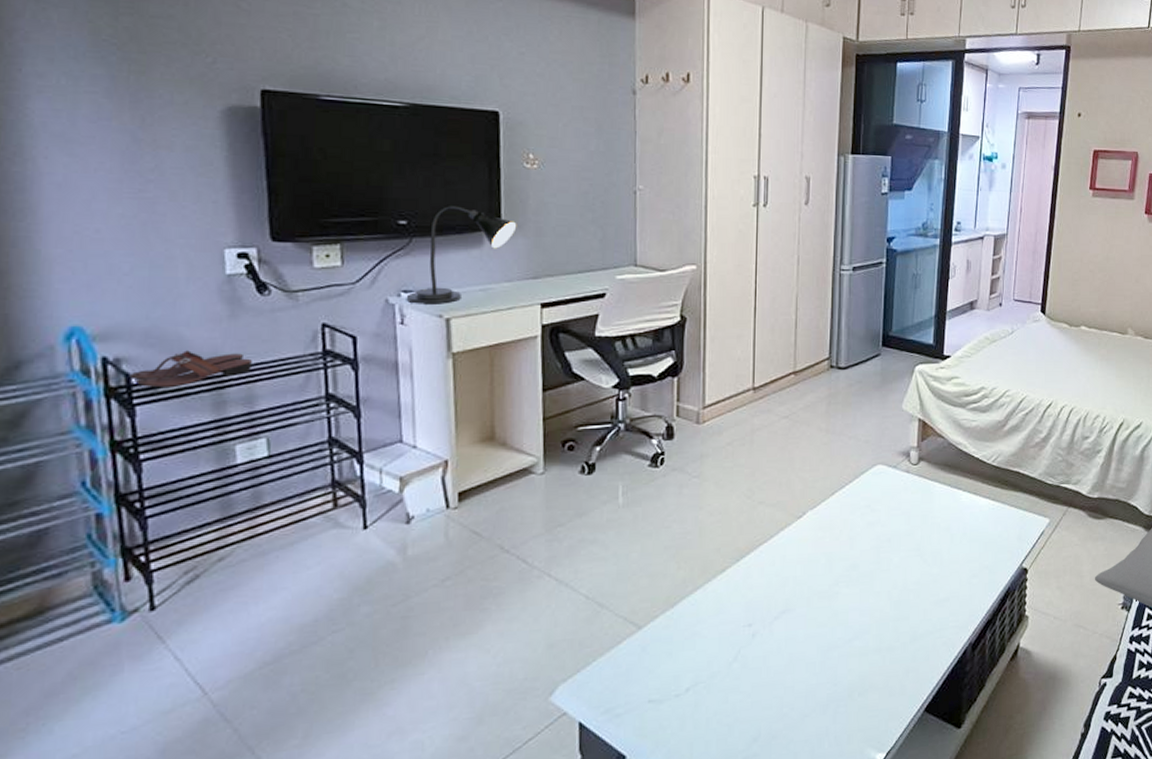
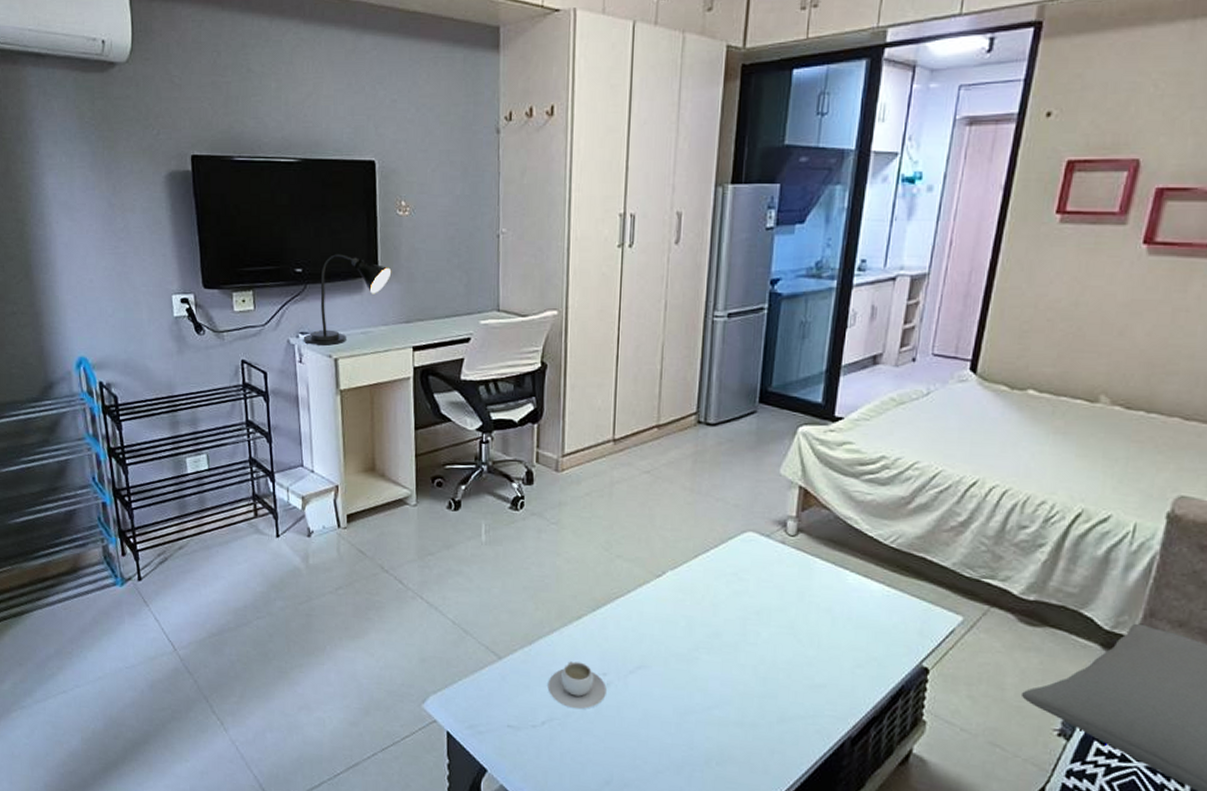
flip-flop: present [129,350,252,389] -> none [116,379,194,409]
teacup: none [691,617,752,668] -> present [547,661,606,710]

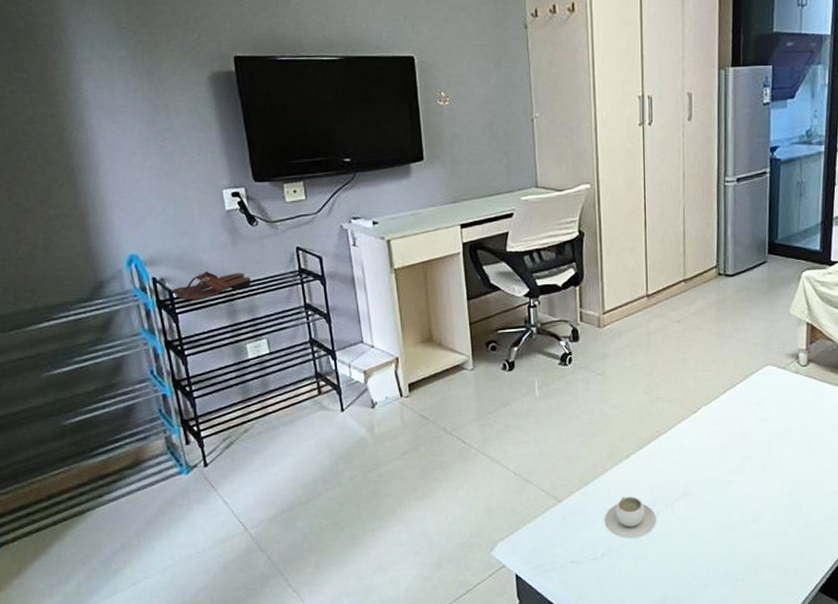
flip-flop: none [116,379,194,409] -> present [171,271,251,301]
desk lamp: present [303,253,392,346] -> none [355,142,436,229]

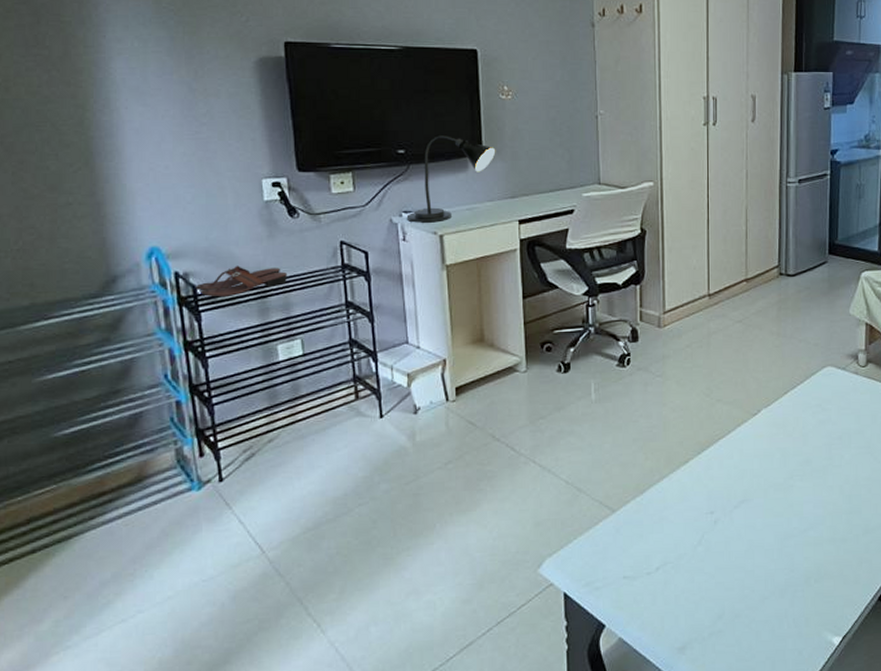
desk lamp: none [355,142,436,229] -> present [406,134,496,223]
teacup: present [604,496,656,539] -> none [660,504,714,551]

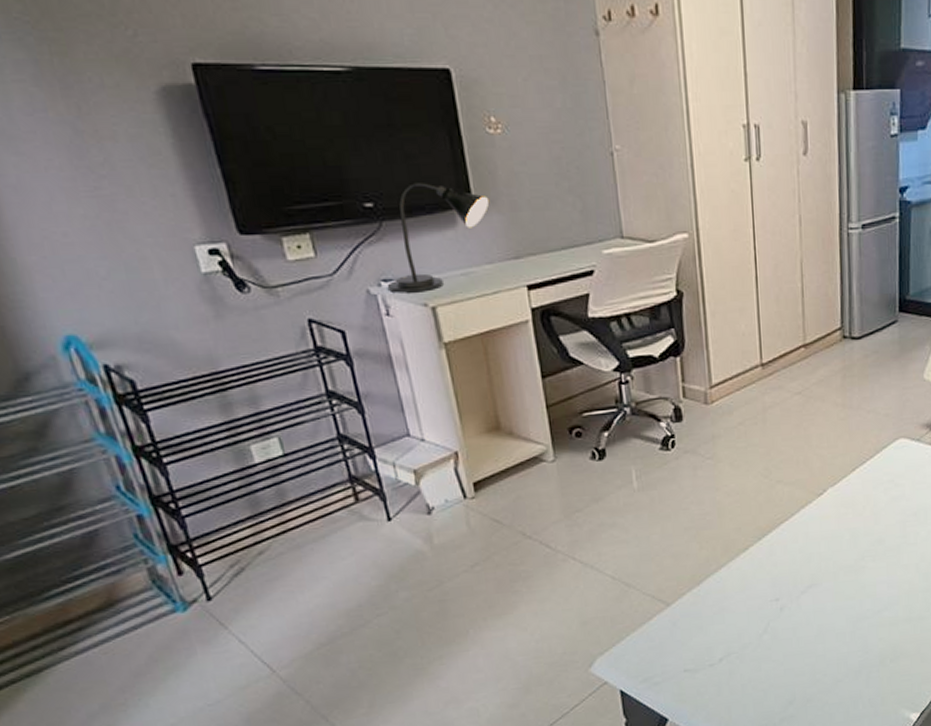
flip-flop: present [195,266,287,298] -> none [133,354,249,394]

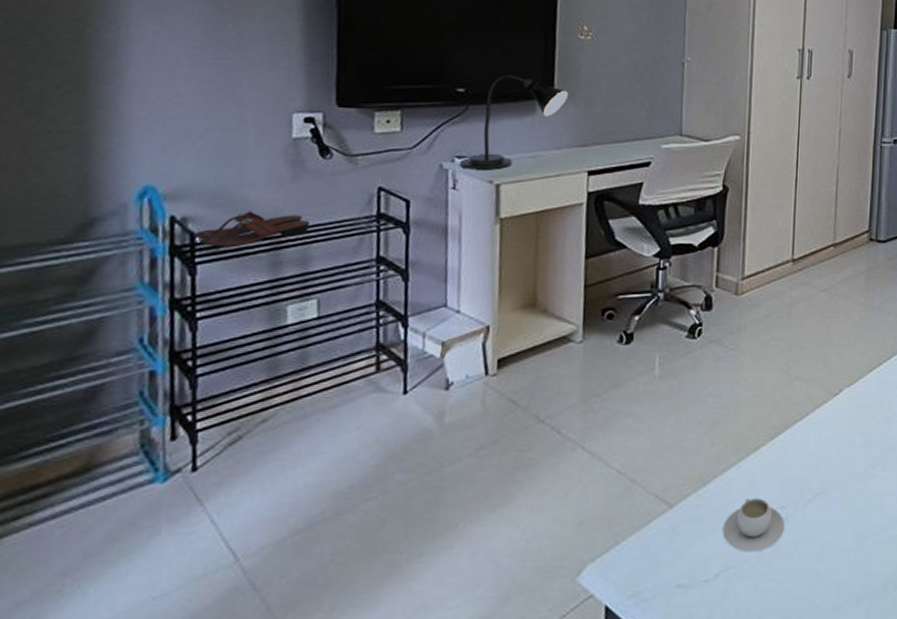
flip-flop: none [133,354,249,394] -> present [193,211,310,248]
teacup: none [721,592,781,640] -> present [722,498,785,553]

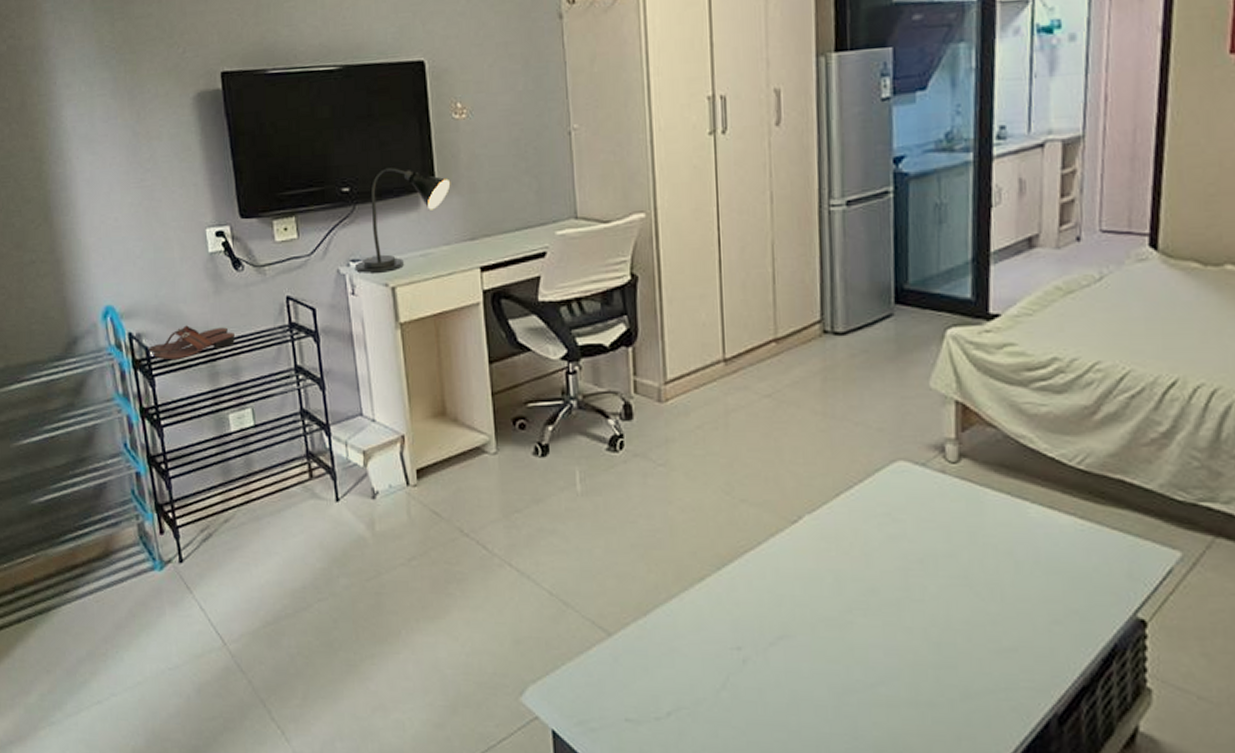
teacup: present [722,498,785,553] -> none [670,634,743,695]

